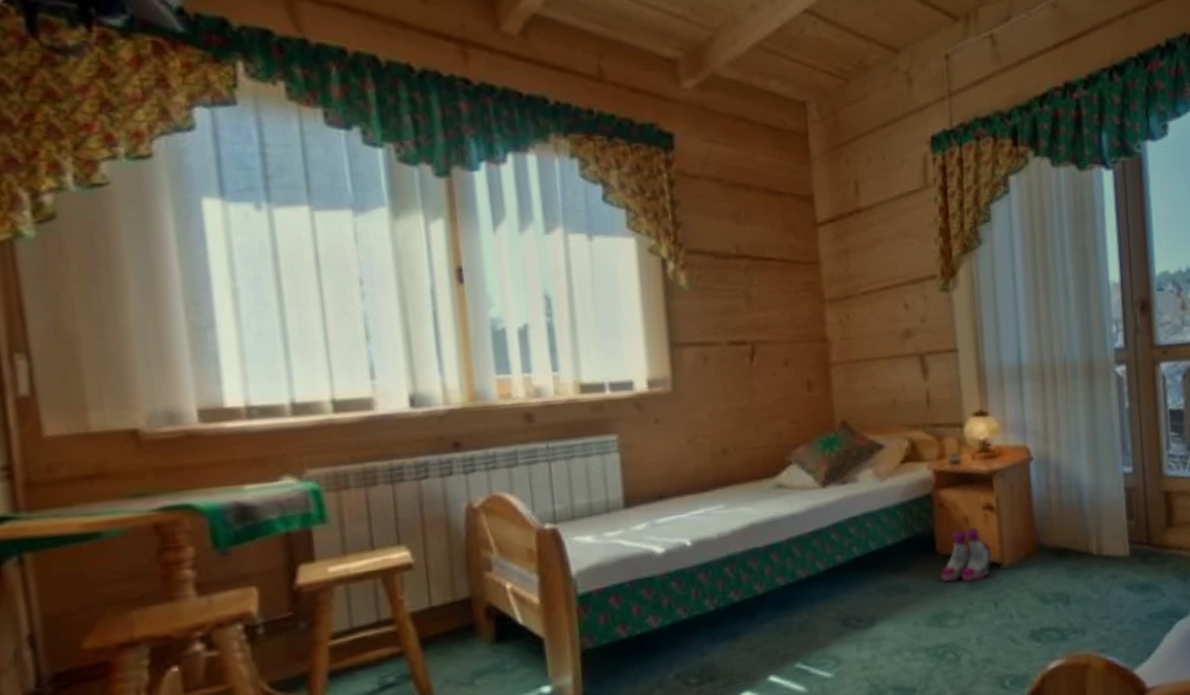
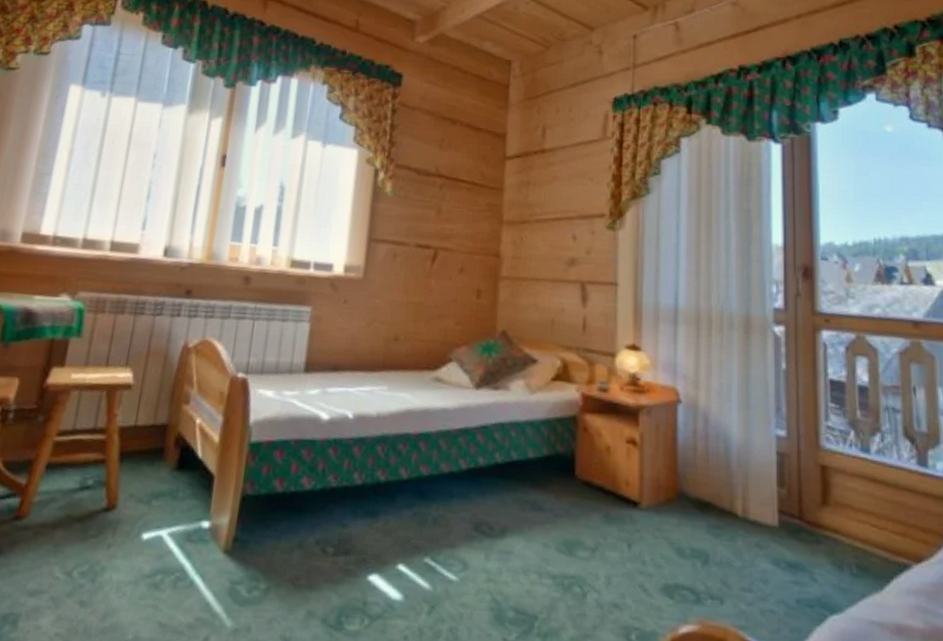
boots: present [940,527,992,582] -> none [576,458,630,516]

